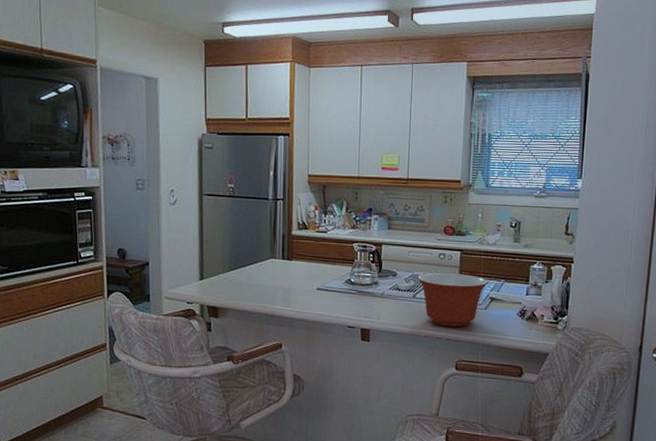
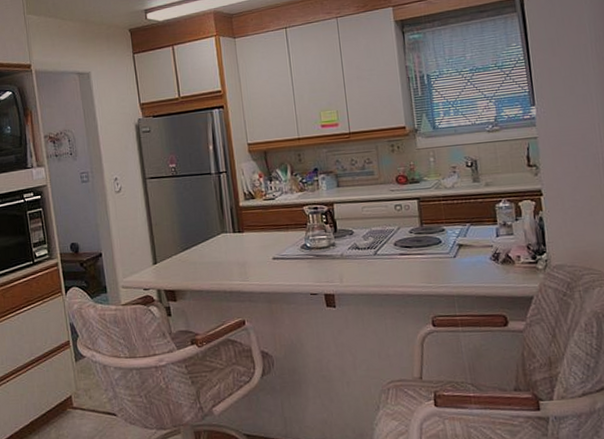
mixing bowl: present [417,272,488,327] -> none [376,223,453,282]

